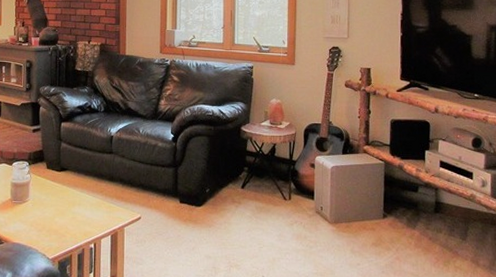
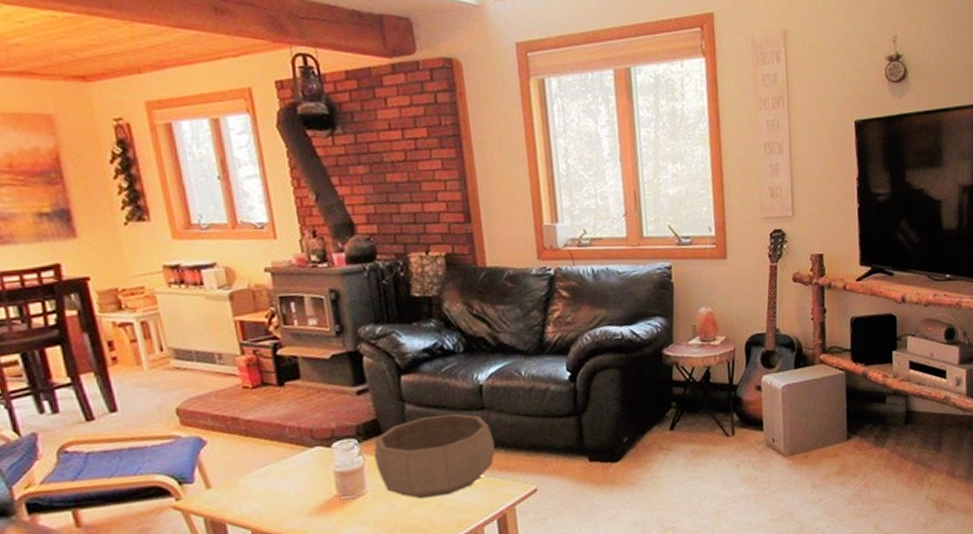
decorative bowl: none [37,153,116,212] -> present [373,413,496,499]

